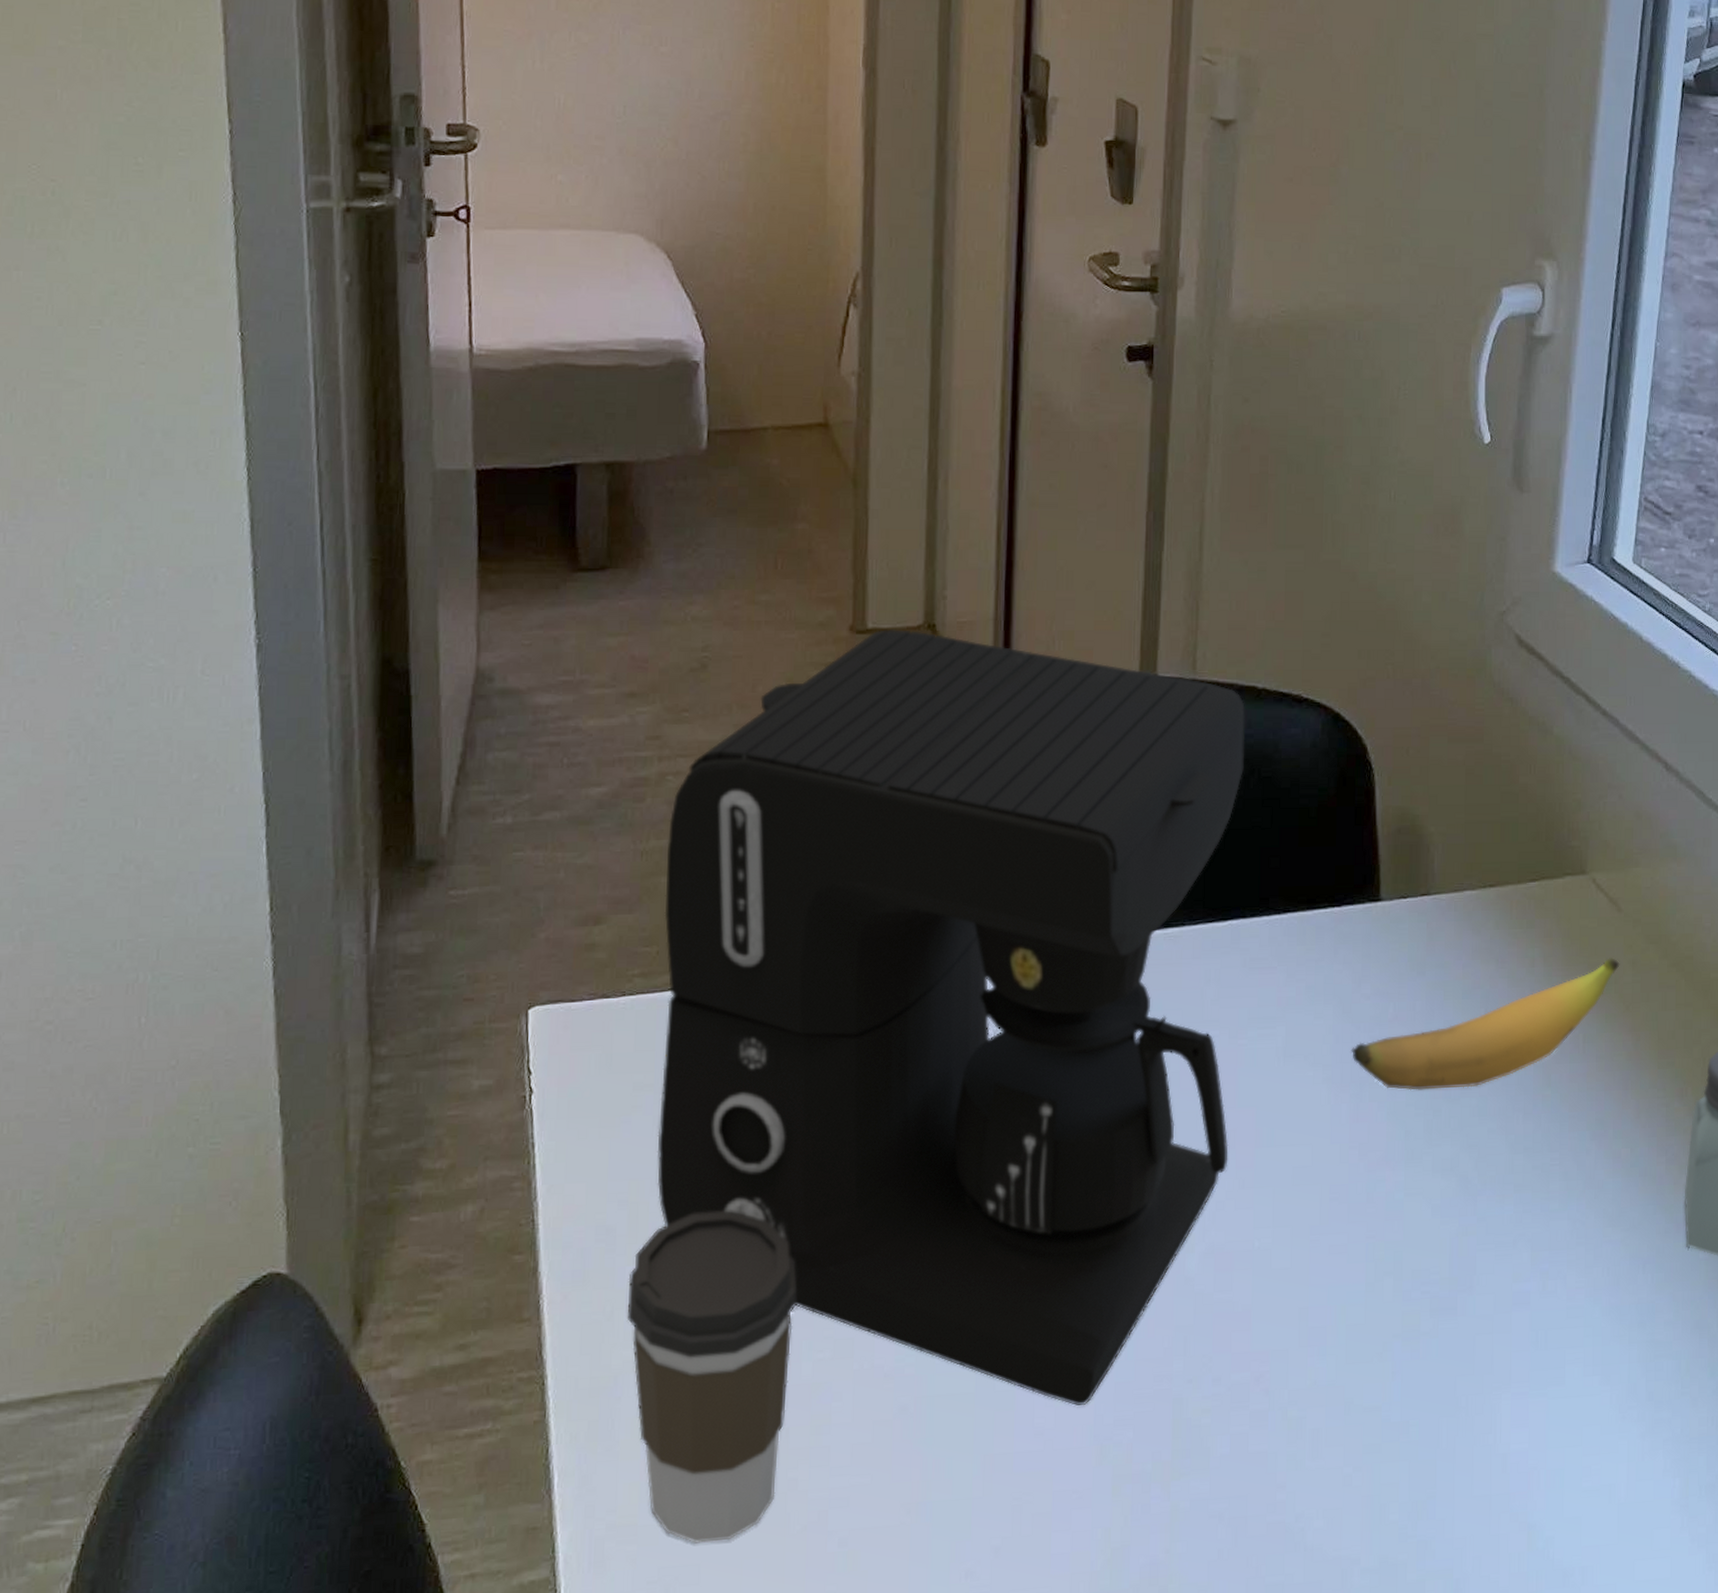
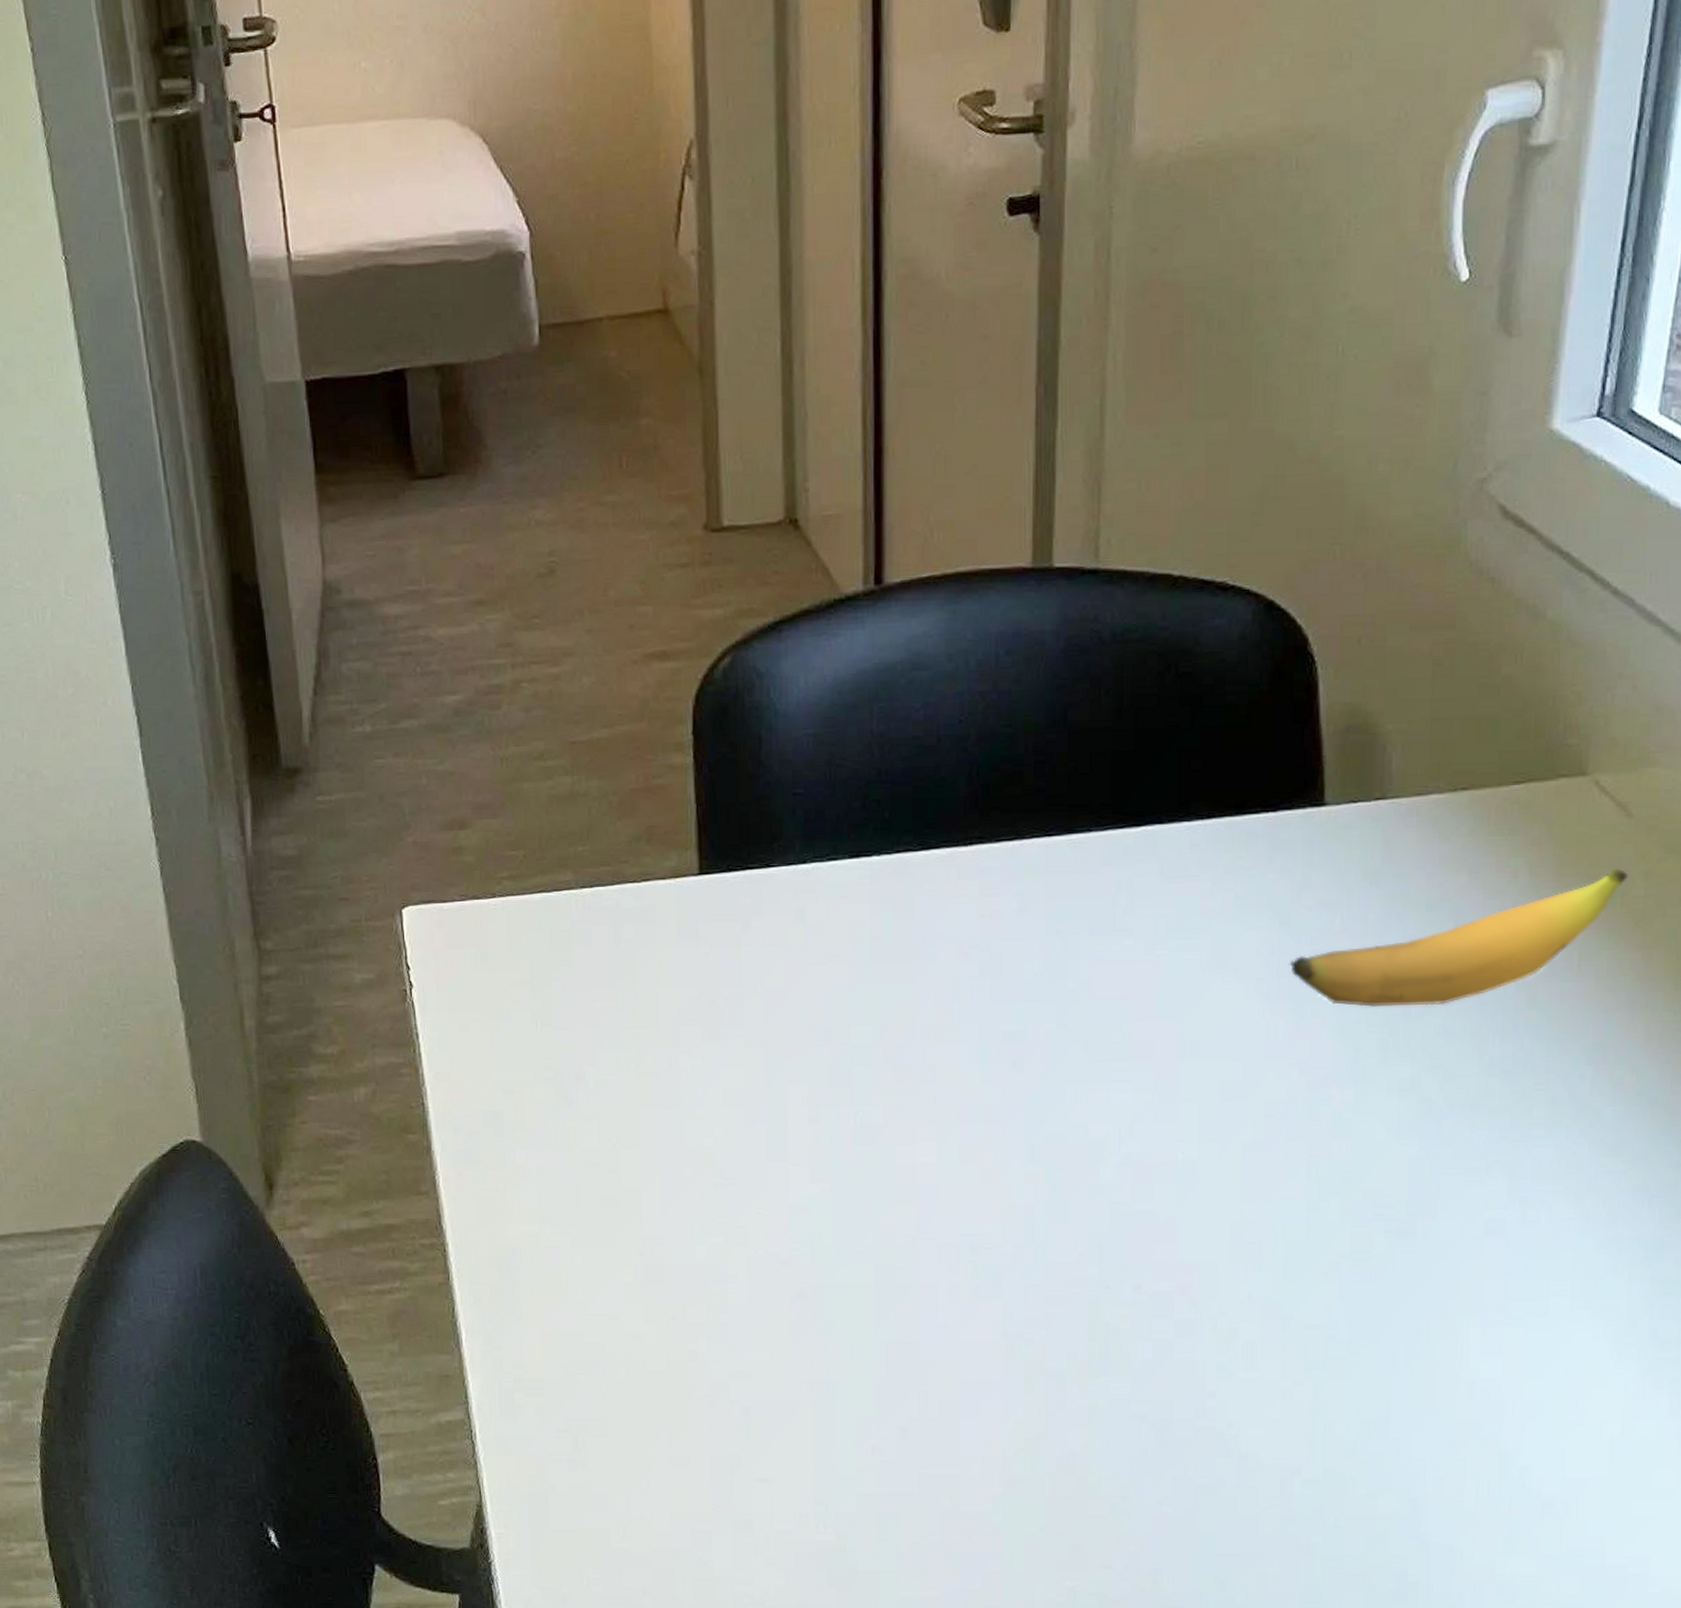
coffee cup: present [627,1210,797,1544] -> none [518,1101,687,1401]
coffee maker: present [657,628,1245,1406] -> none [526,525,1158,1303]

